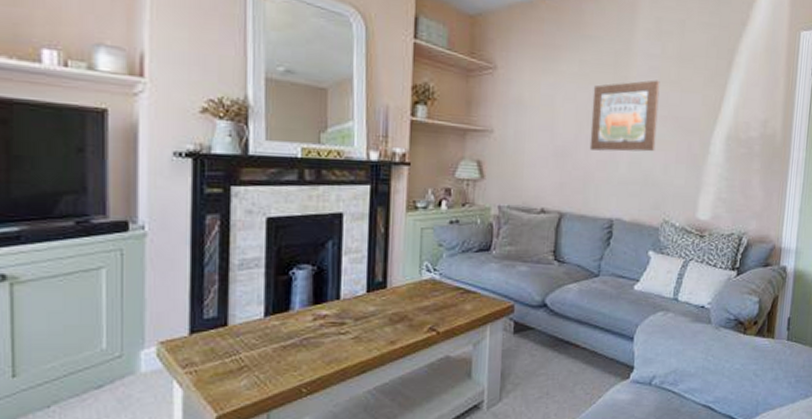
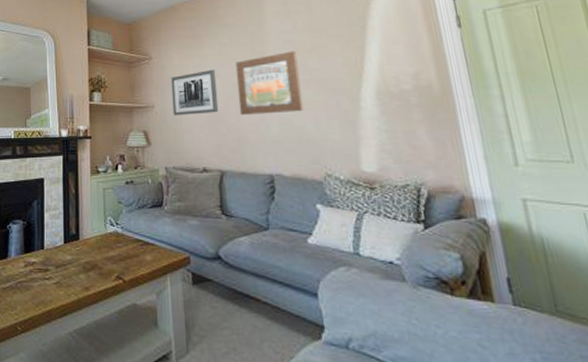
wall art: none [515,91,571,146] -> present [171,69,219,116]

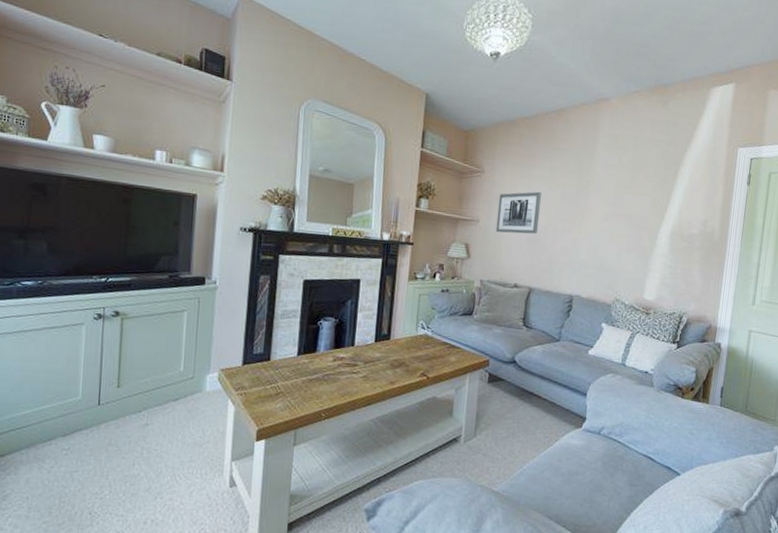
wall art: present [235,50,304,115] -> none [556,184,616,242]

